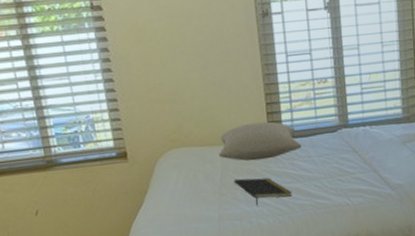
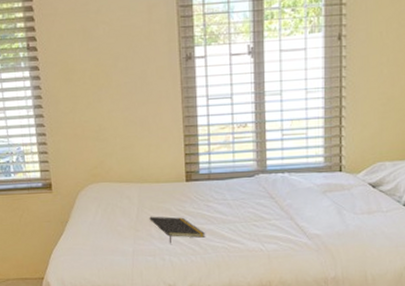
pillow: present [218,121,302,161] -> none [136,162,218,200]

